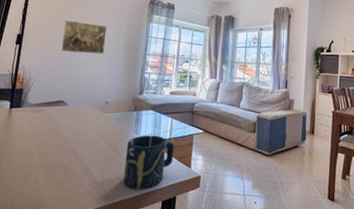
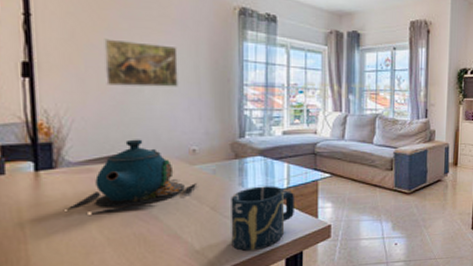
teapot: none [22,90,106,144] -> present [67,139,198,215]

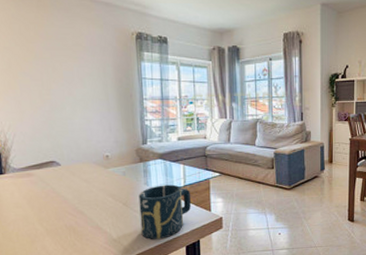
teapot: present [67,139,198,215] -> none [15,148,112,210]
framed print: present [104,38,178,87] -> none [33,67,92,105]

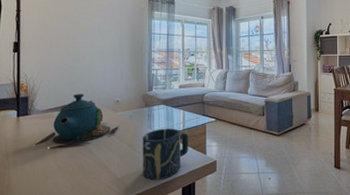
teapot: none [15,148,112,210] -> present [35,93,120,149]

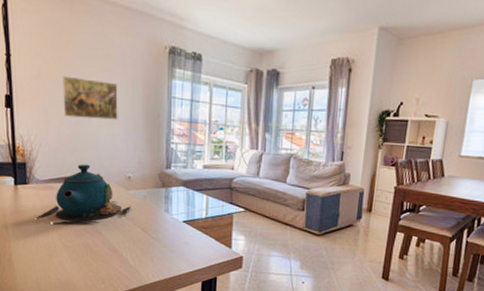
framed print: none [63,23,108,56] -> present [62,75,118,120]
cup: present [142,128,188,180] -> none [157,214,211,271]

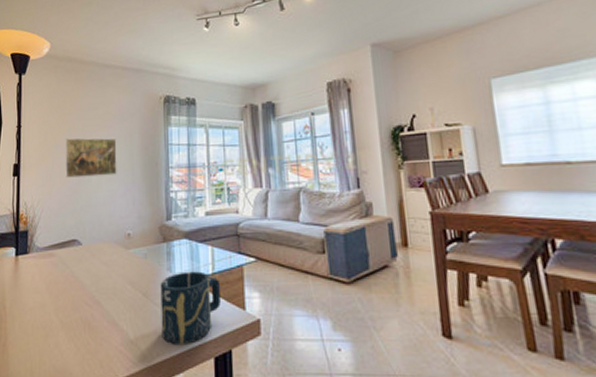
teapot: present [36,164,132,225] -> none [34,225,132,297]
cup: none [157,214,211,271] -> present [160,271,221,344]

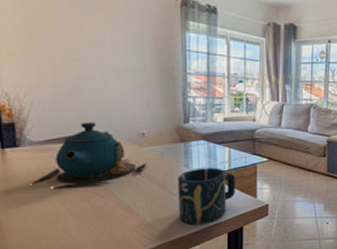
teapot: none [34,225,132,297] -> present [31,122,147,189]
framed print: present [65,138,117,178] -> none [56,26,127,75]

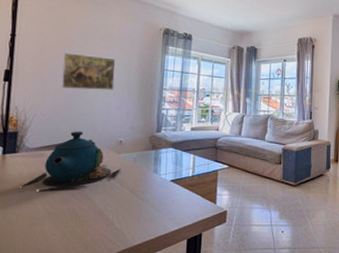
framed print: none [56,26,127,75] -> present [61,52,116,90]
cup: present [177,168,235,225] -> none [144,173,197,230]

